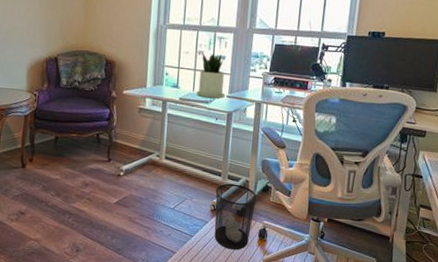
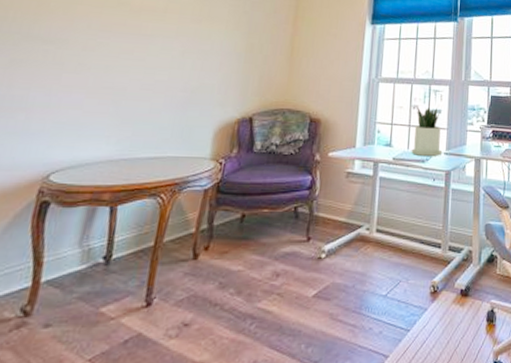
waste bin: present [214,183,257,250] -> none [435,256,482,343]

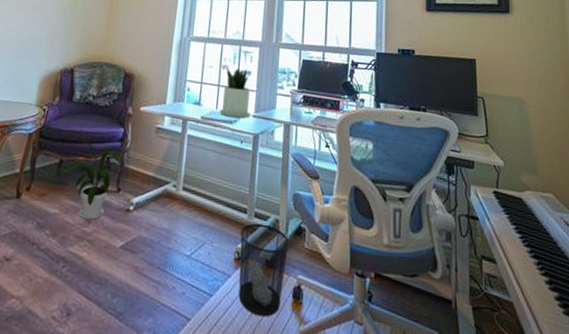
house plant: none [242,192,310,273] -> present [59,140,121,220]
waste bin: none [435,256,482,343] -> present [238,223,289,317]

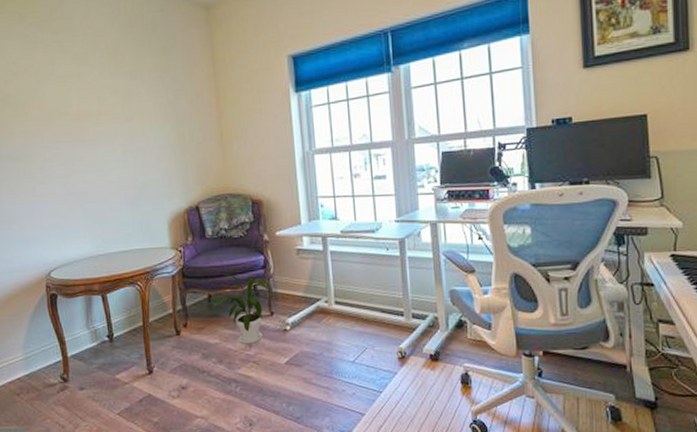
planter: present [219,67,251,118] -> none [359,173,393,227]
waste bin: present [238,223,289,317] -> none [400,323,451,404]

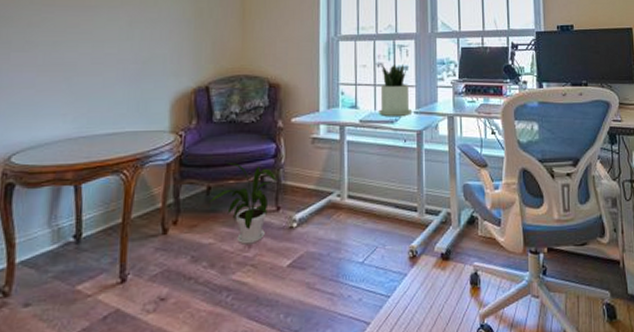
planter: none [359,173,393,227] -> present [379,63,413,117]

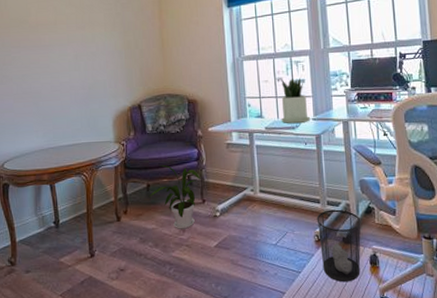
waste bin: none [412,219,463,308] -> present [316,209,361,282]

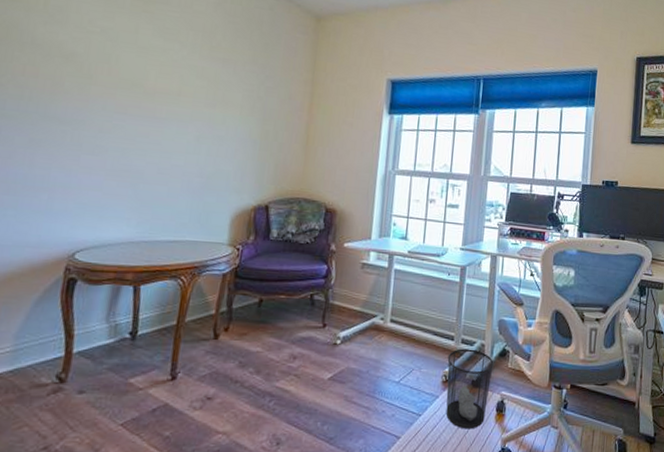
house plant: present [149,165,201,229] -> none [260,279,326,356]
planter: present [281,77,311,124] -> none [427,201,459,252]

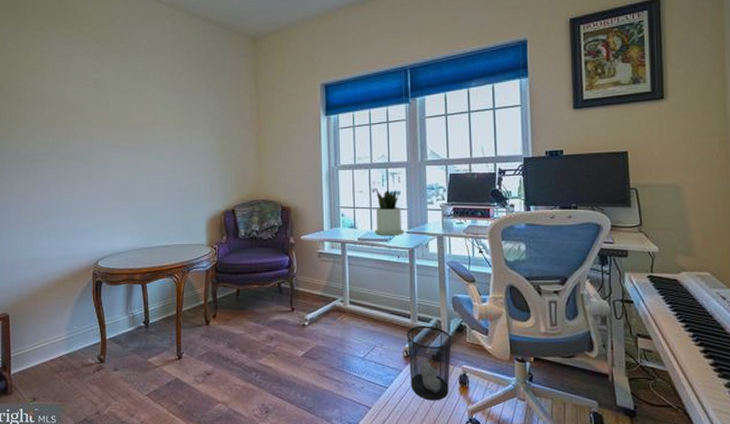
planter: none [427,201,459,252] -> present [374,189,405,236]

